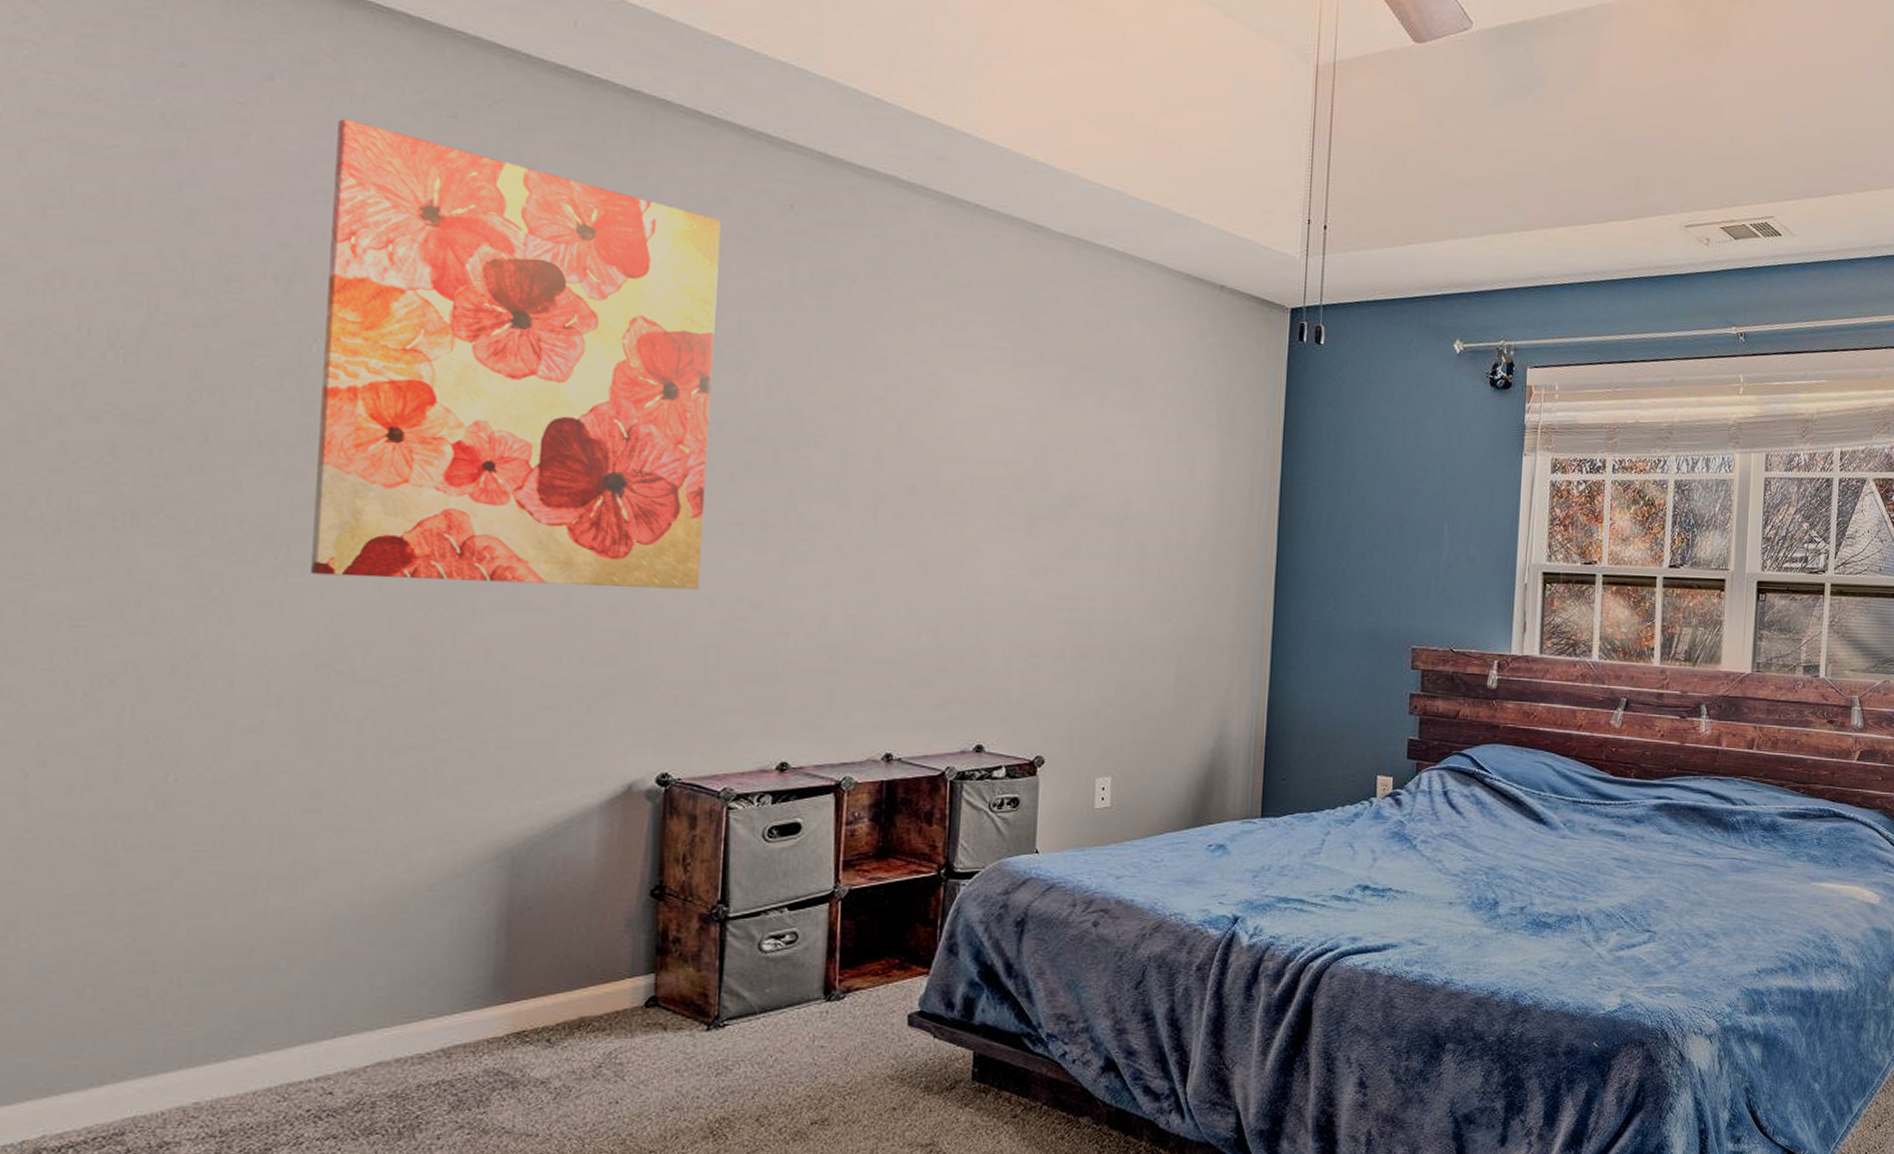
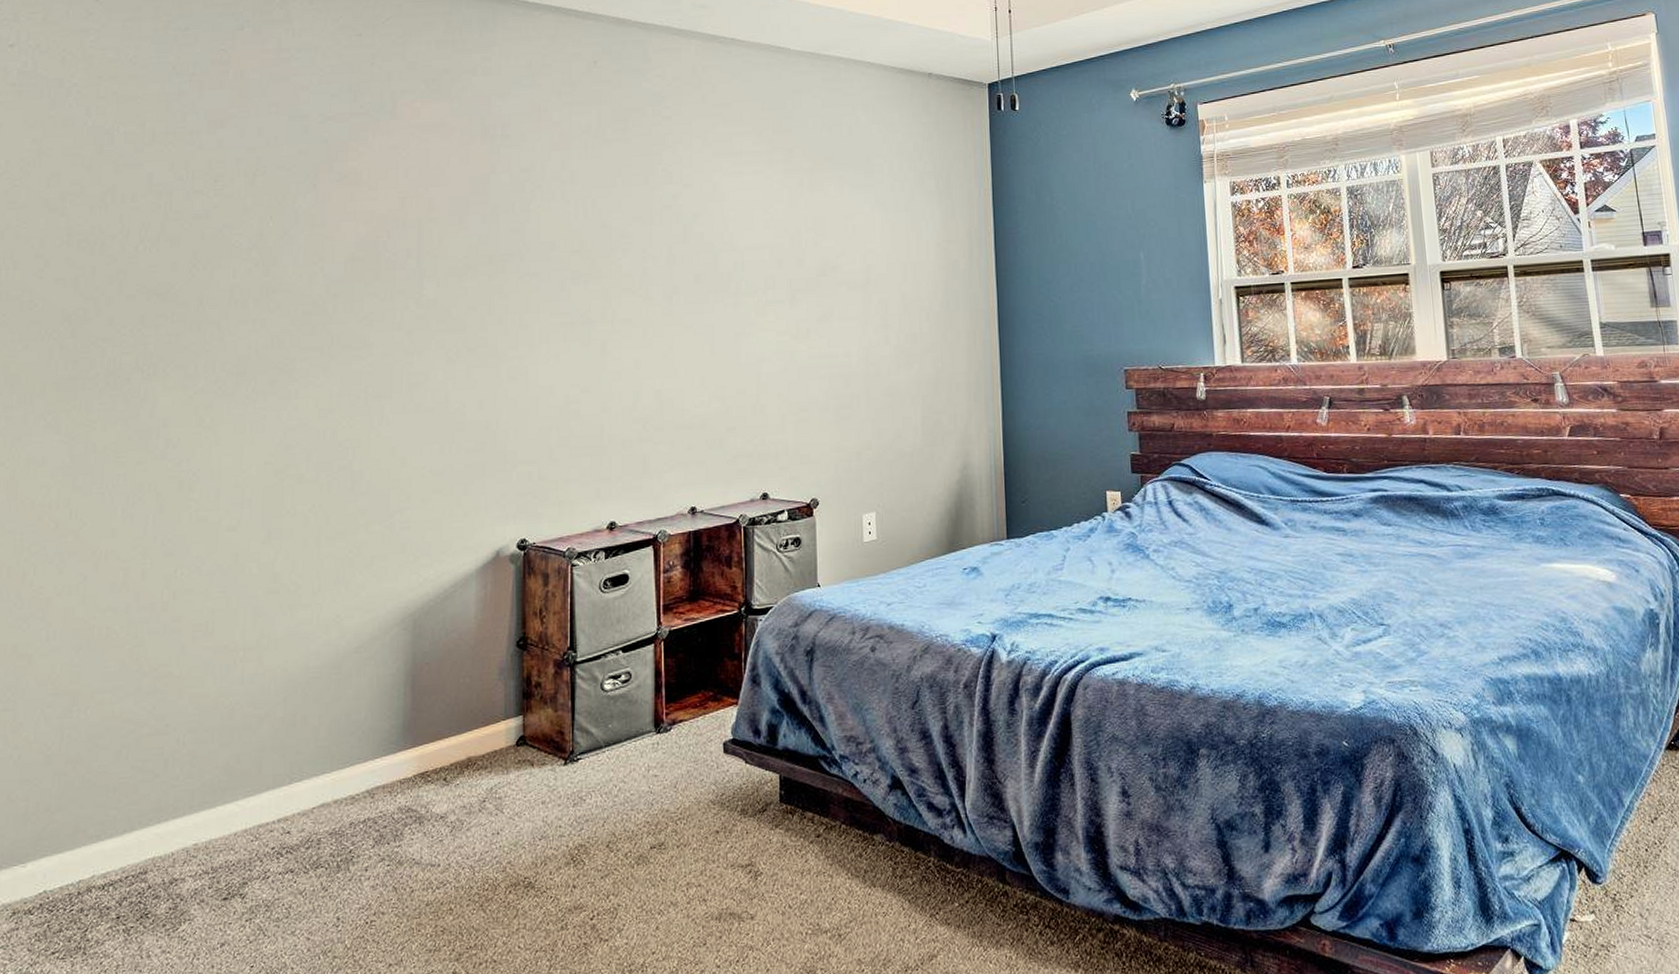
wall art: present [311,118,721,590] -> none [270,49,545,400]

